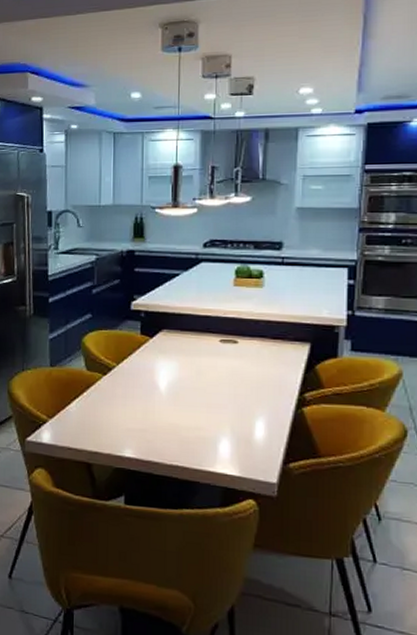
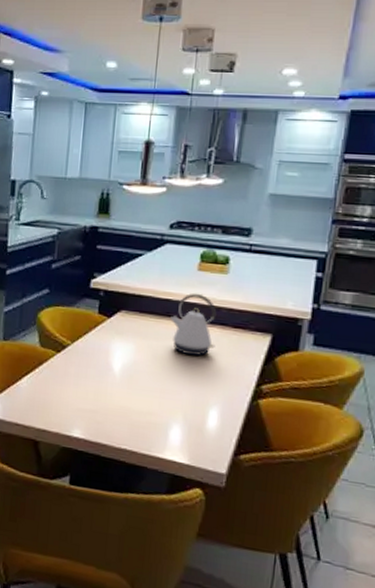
kettle: none [211,308,256,369] -> present [170,293,217,356]

